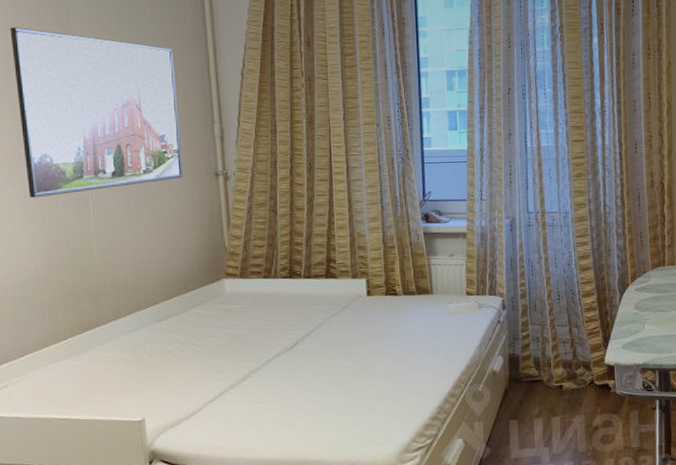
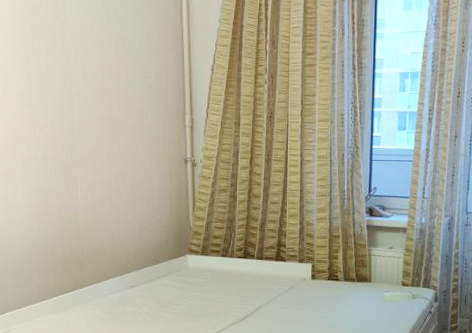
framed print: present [10,27,183,198] -> none [17,20,157,173]

